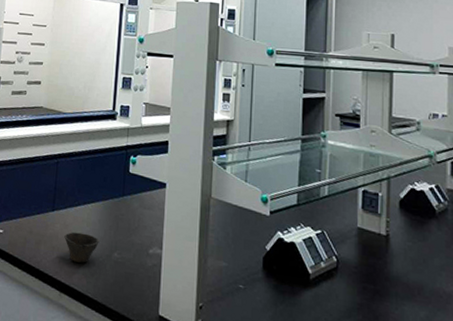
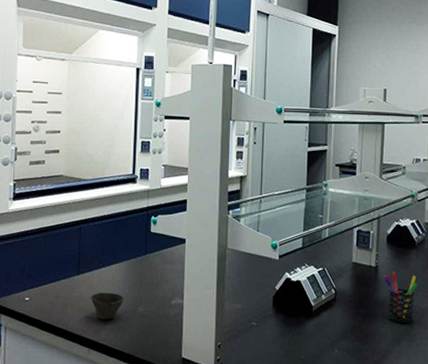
pen holder: none [396,244,440,309] -> present [383,272,418,323]

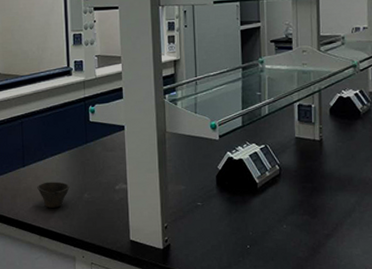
pen holder: present [383,272,418,323] -> none [329,144,366,195]

